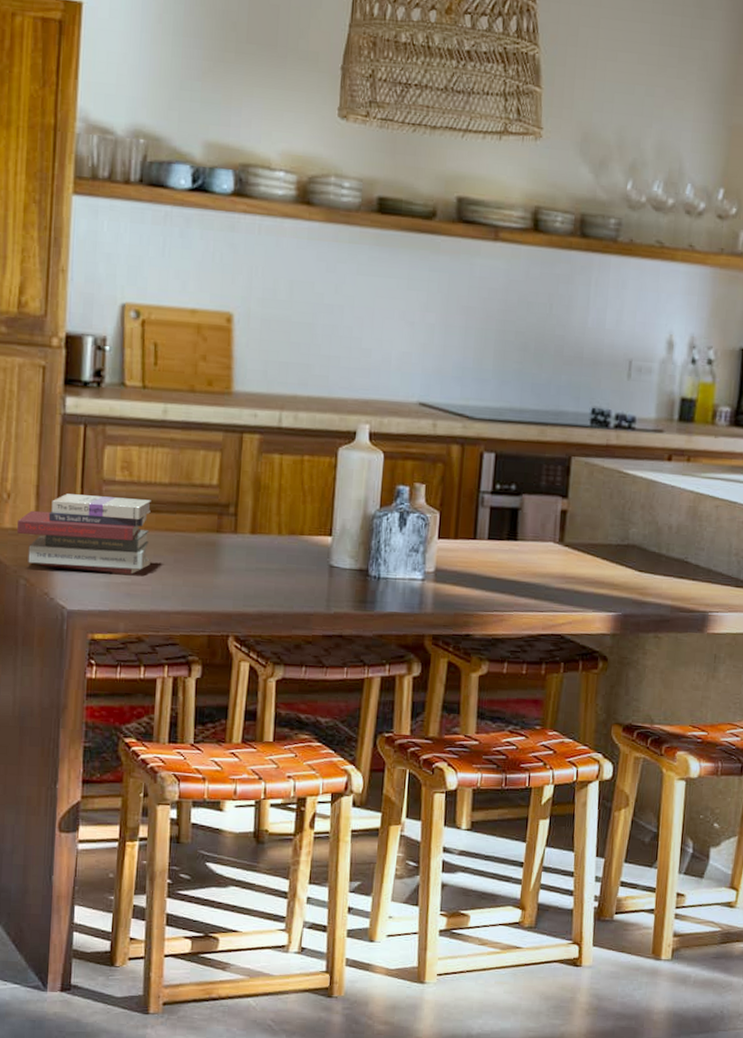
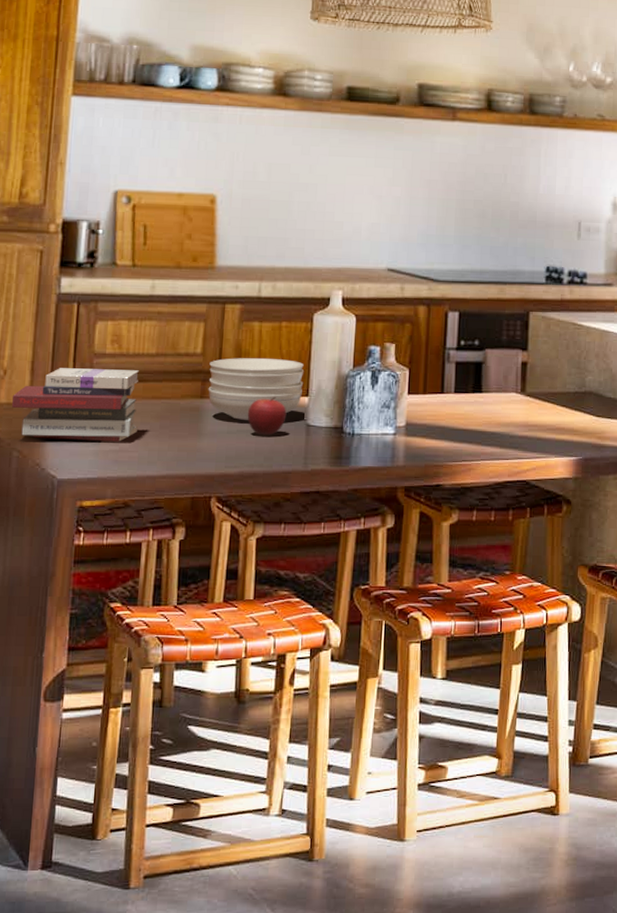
bowl: none [225,491,328,558] -> present [208,358,305,420]
fruit: none [266,534,309,575] -> present [247,396,287,435]

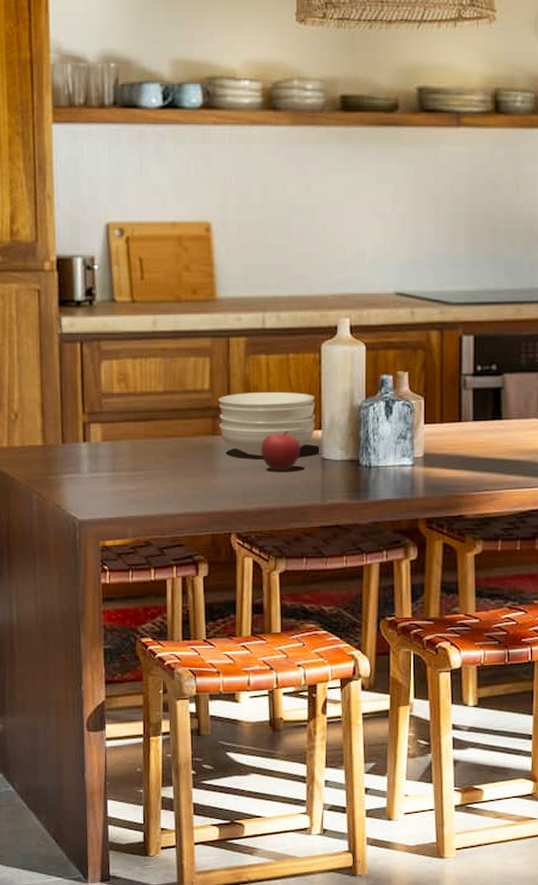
books: present [12,368,139,442] -> none [25,409,152,482]

